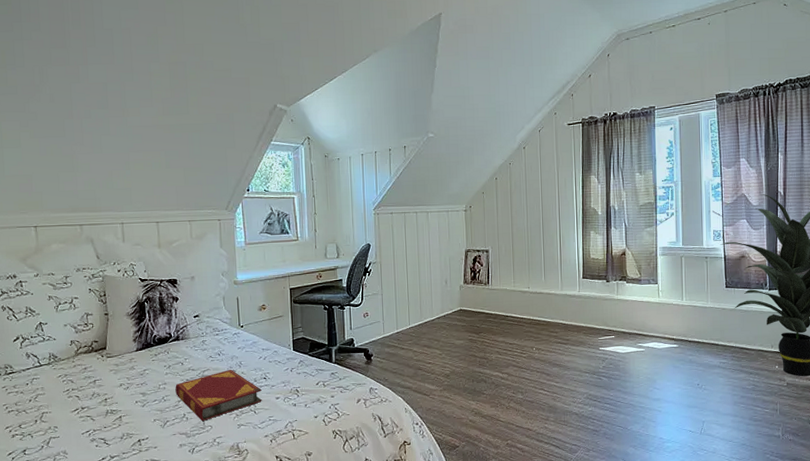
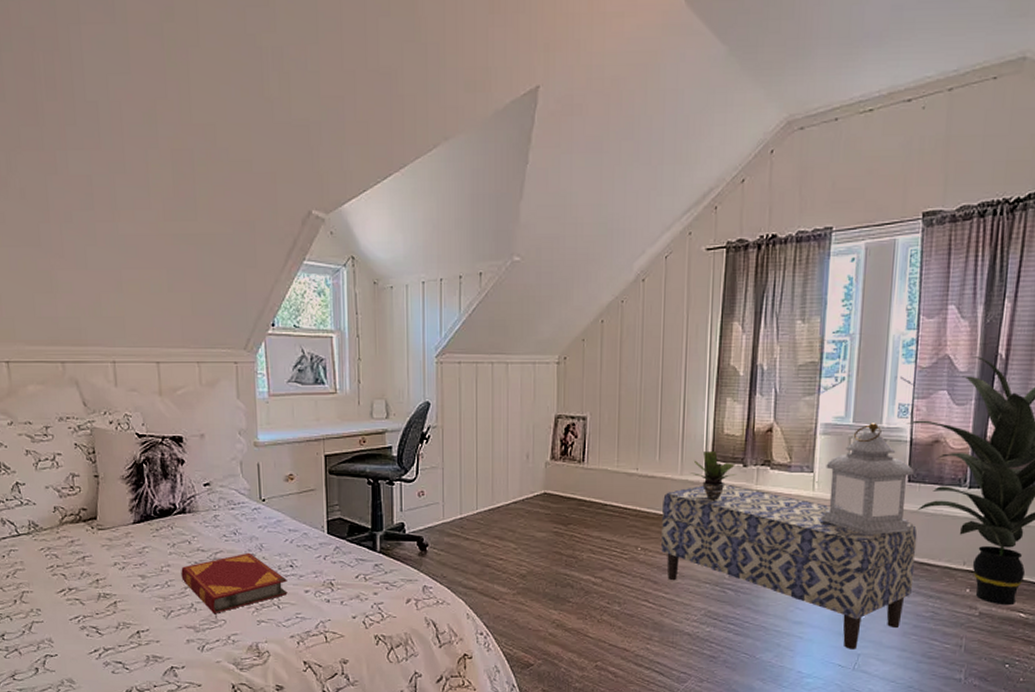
bench: none [549,295,737,418] -> present [661,484,917,649]
potted plant: none [568,272,602,309] -> present [690,451,736,501]
lantern: none [666,245,732,330] -> present [821,423,914,536]

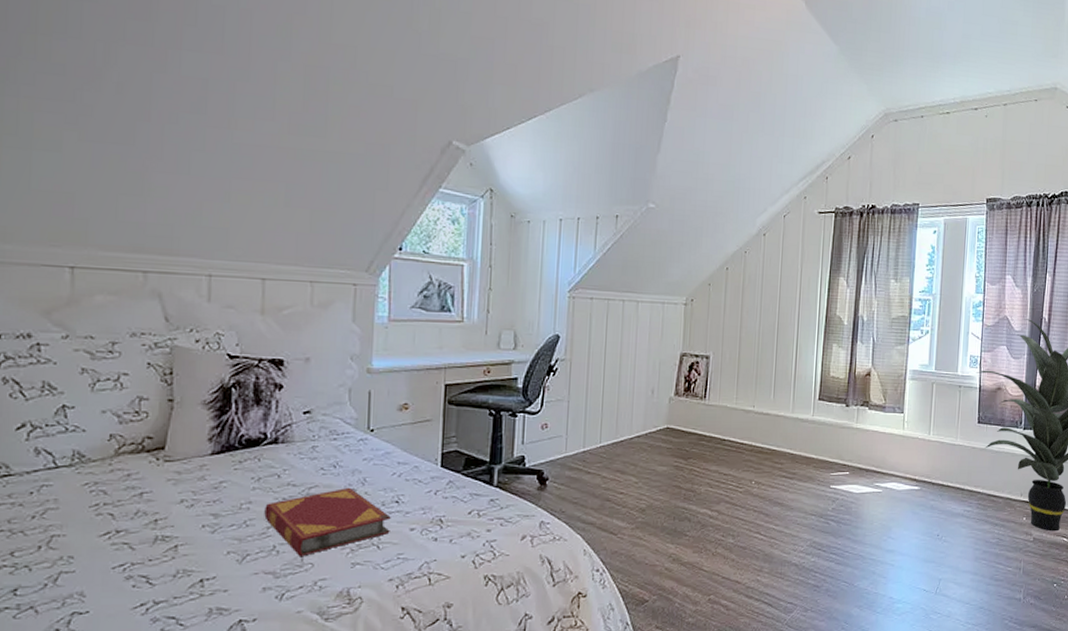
bench: present [661,484,917,649] -> none [773,422,986,575]
potted plant: present [690,451,736,501] -> none [800,392,840,437]
lantern: present [821,423,914,536] -> none [909,371,982,471]

